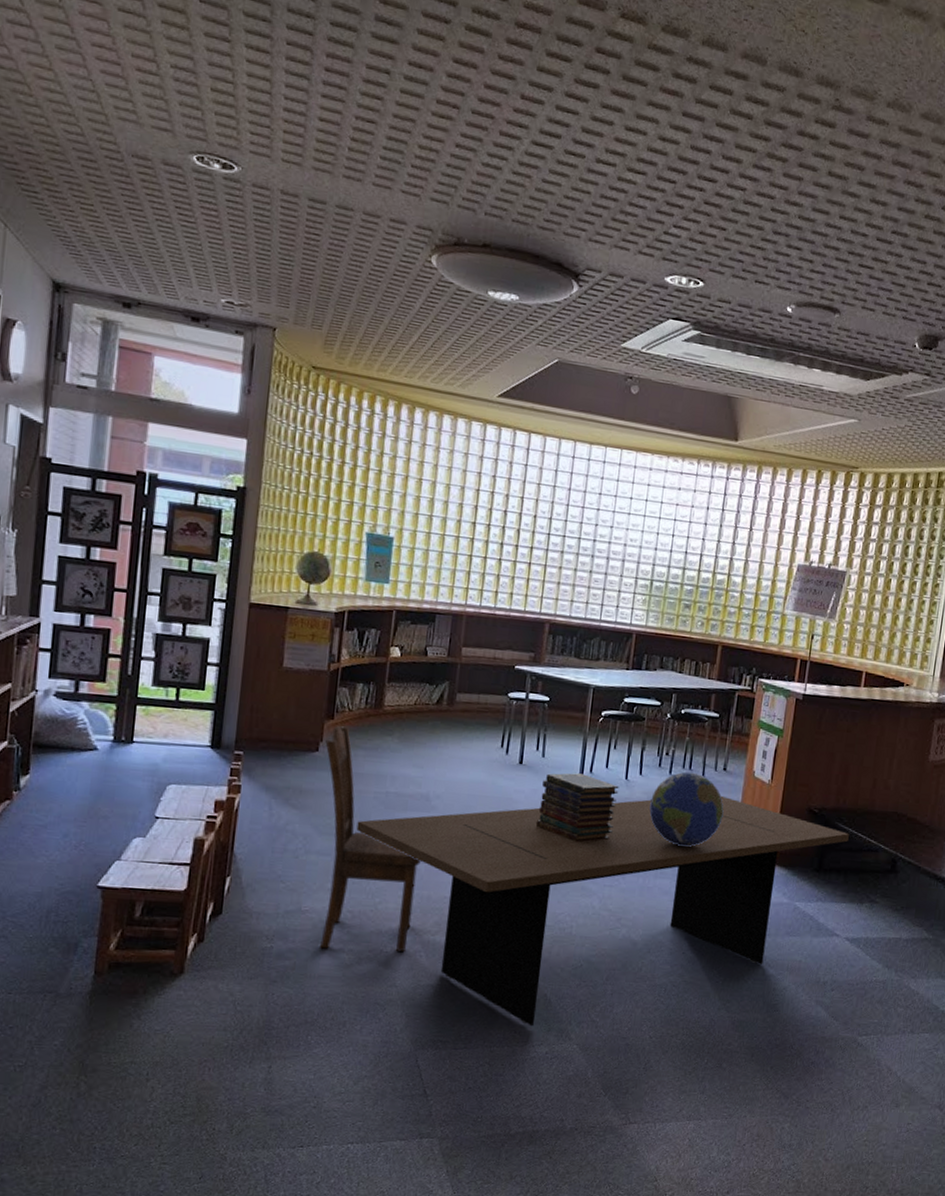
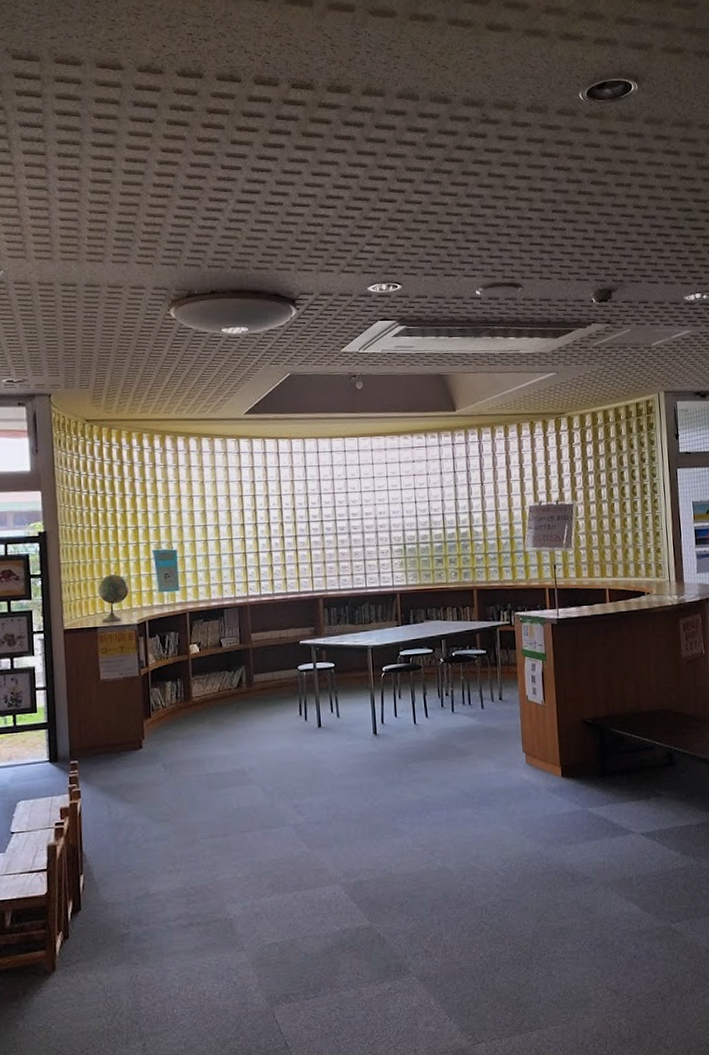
dining chair: present [320,726,421,951] -> none [147,722,248,926]
dining table: present [356,795,849,1027] -> none [186,723,625,966]
book stack: present [535,773,619,843] -> none [342,726,412,789]
globe: present [649,771,724,847] -> none [440,706,508,776]

